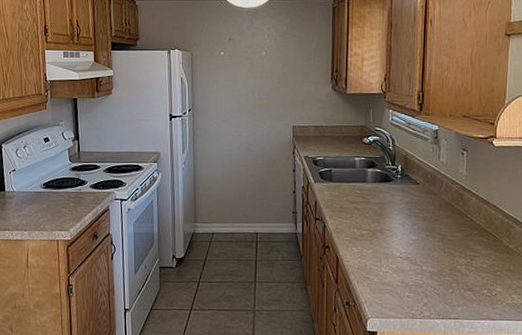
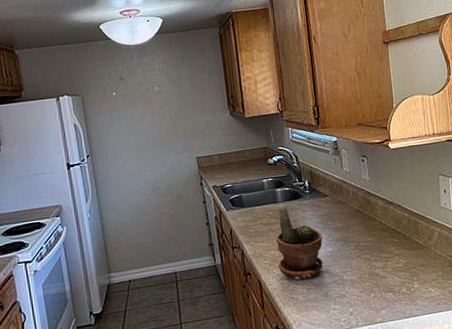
potted plant: none [357,186,408,263] -> present [275,206,323,280]

